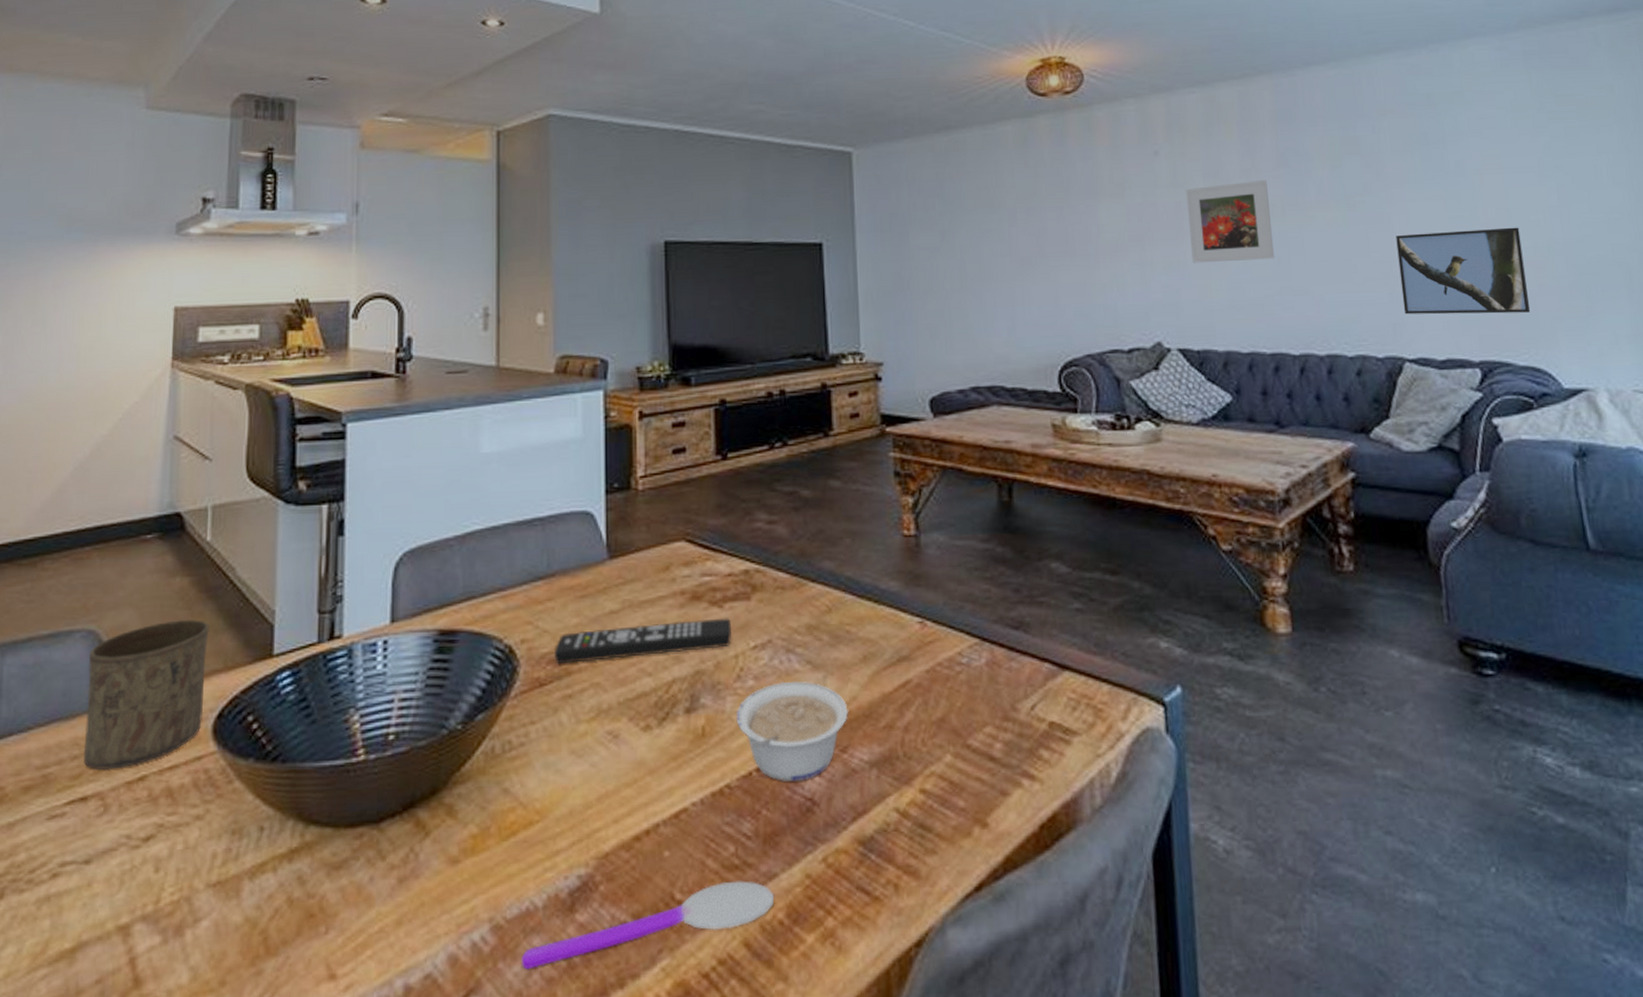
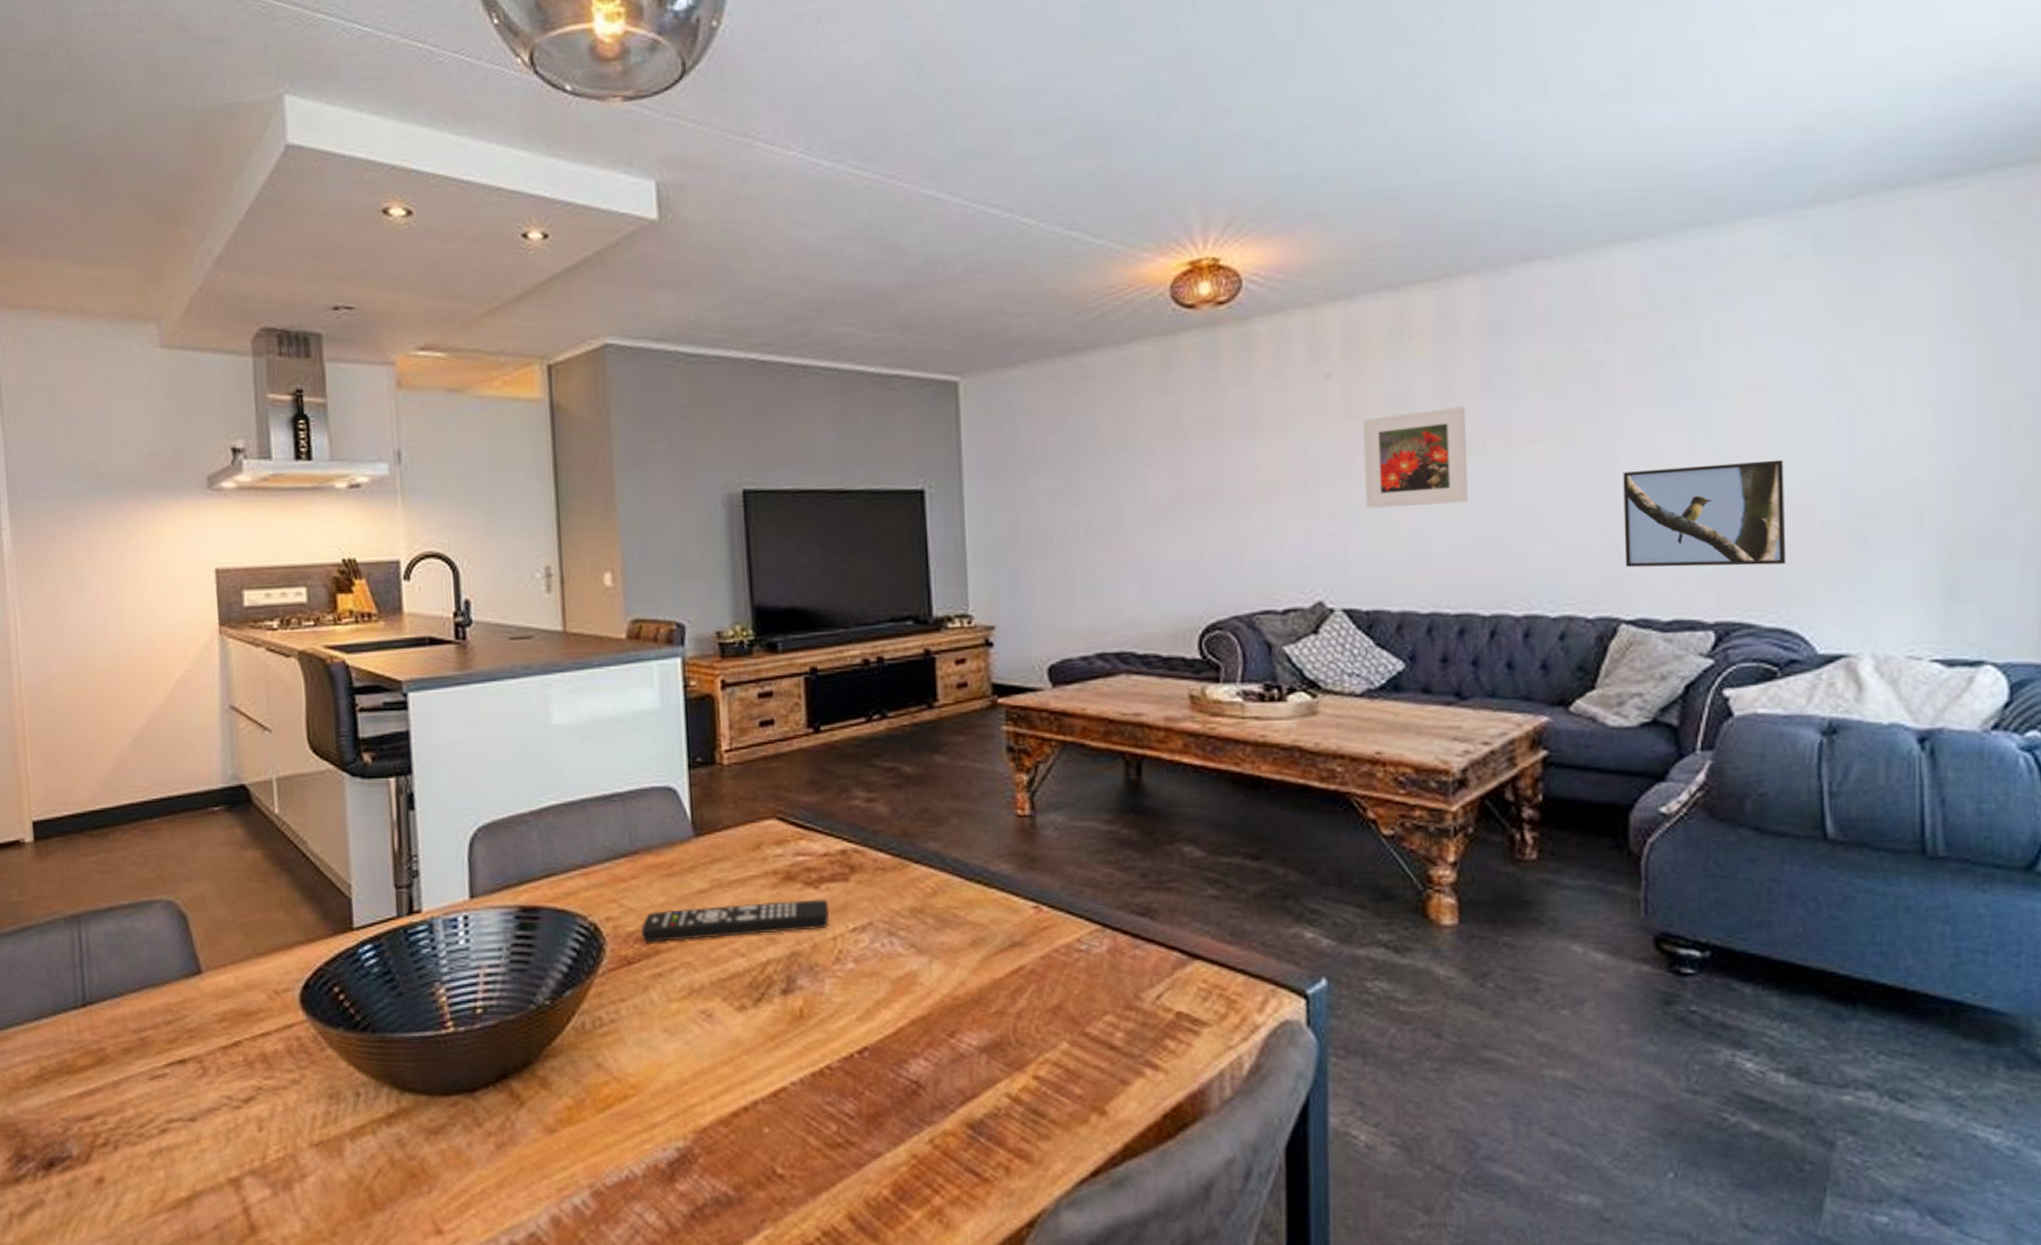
cup: present [83,620,209,771] -> none [170,892,290,1036]
spoon: present [522,881,775,970] -> none [624,1158,879,1233]
legume: present [736,681,848,782] -> none [835,964,956,1065]

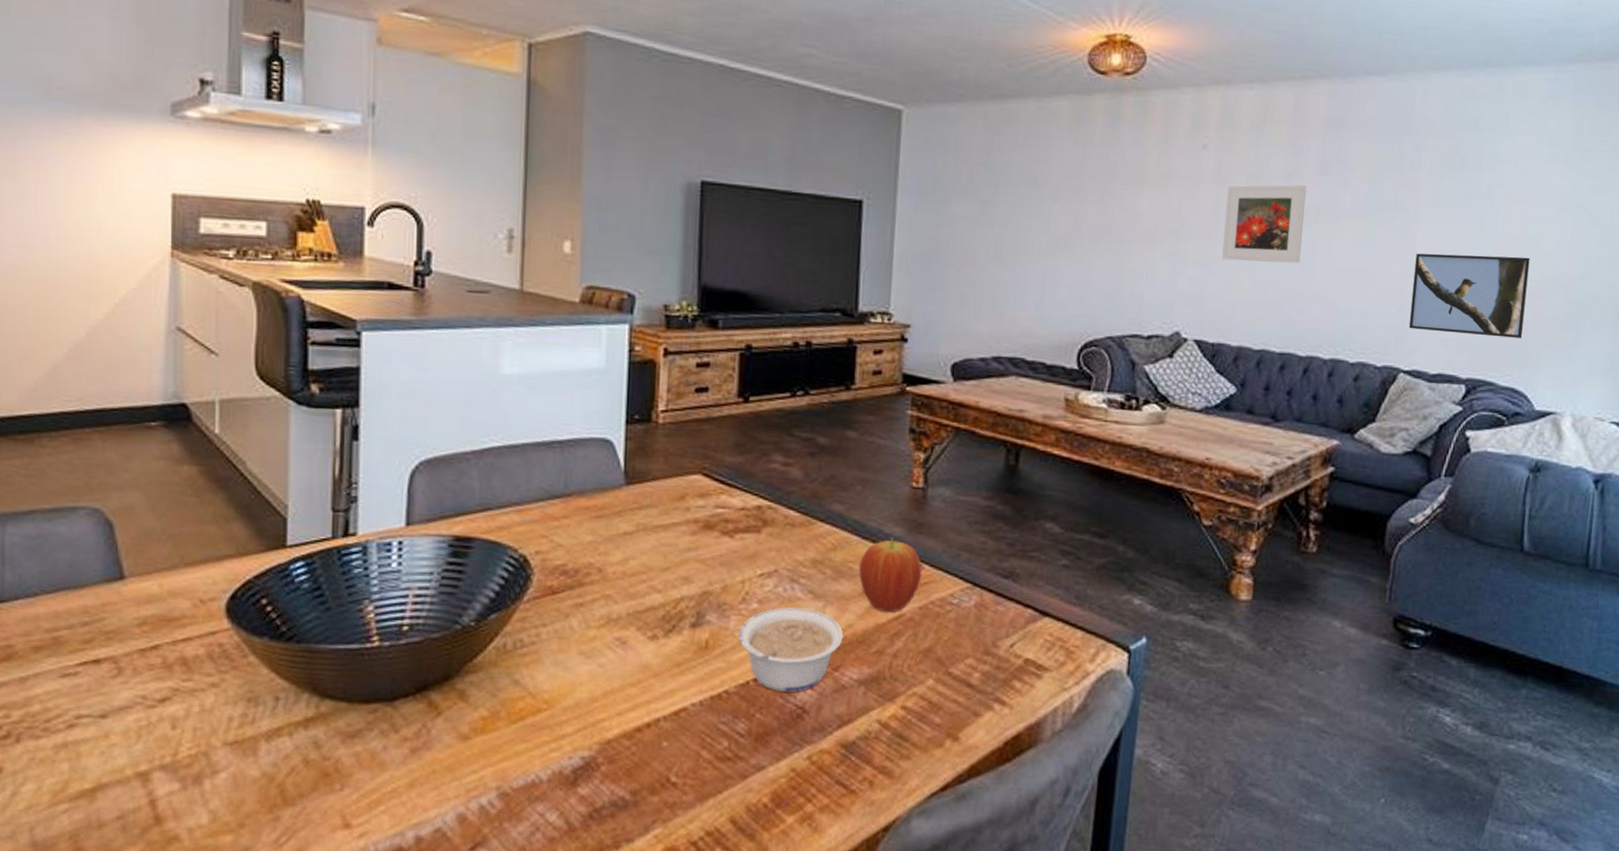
remote control: present [640,899,829,943] -> none [567,546,740,576]
legume: none [835,964,956,1065] -> present [738,606,844,693]
fruit: none [966,876,1040,965] -> present [859,537,922,612]

